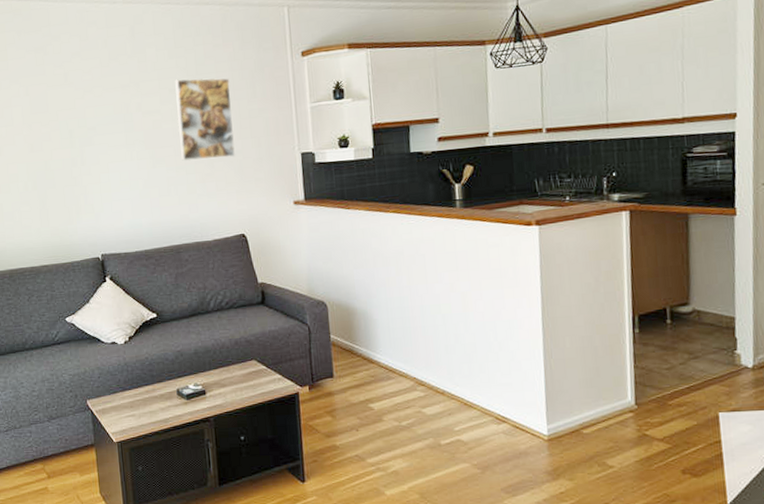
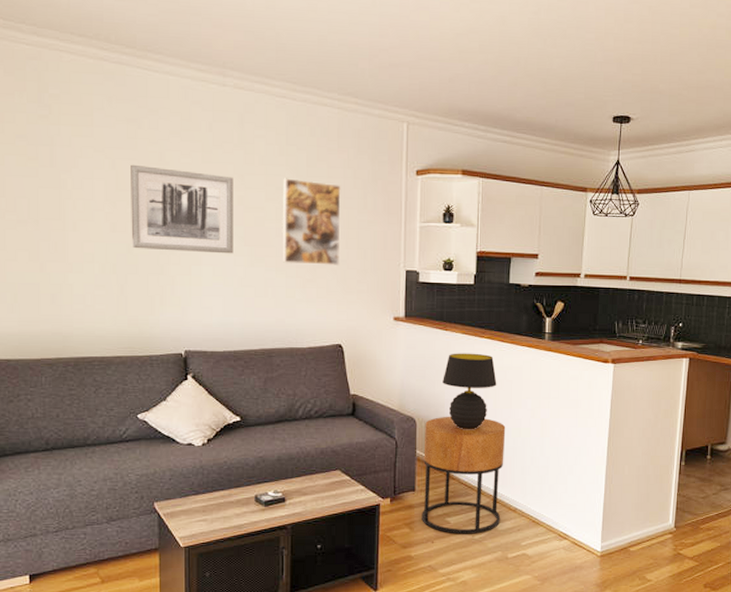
wall art: none [41,86,136,165] -> present [131,164,234,254]
side table: none [336,296,429,421] -> present [422,416,506,534]
table lamp: none [350,229,409,310] -> present [443,353,497,429]

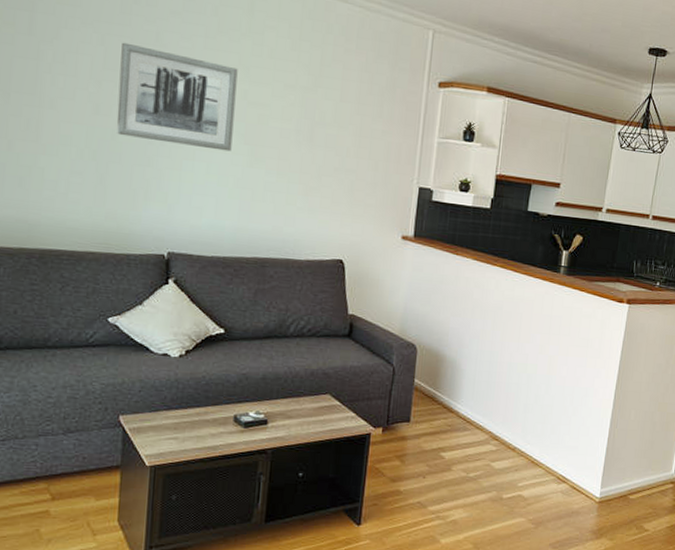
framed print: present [282,178,341,267] -> none [286,75,356,176]
side table: present [422,416,506,534] -> none [414,345,512,472]
table lamp: present [443,353,497,429] -> none [448,279,506,361]

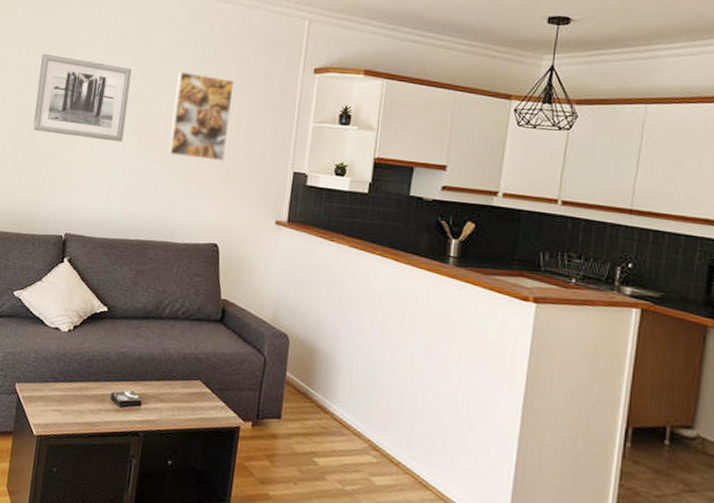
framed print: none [286,75,356,176] -> present [168,71,235,163]

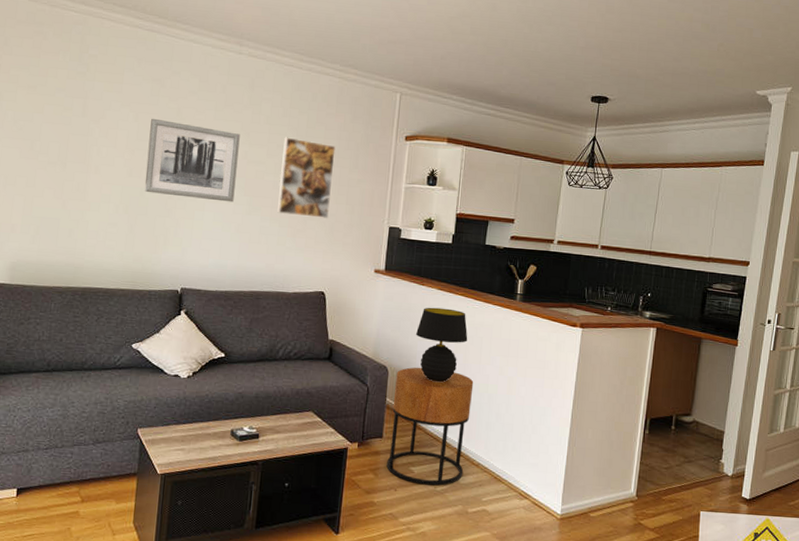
side table: none [285,337,394,484] -> present [386,367,474,486]
table lamp: none [323,267,387,358] -> present [416,307,468,382]

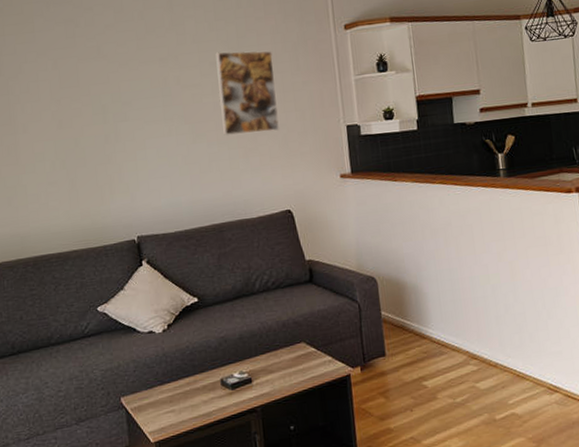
wall art: present [144,118,240,202] -> none [71,59,175,142]
side table: present [386,367,474,486] -> none [386,268,482,399]
table lamp: present [416,307,468,382] -> none [398,200,457,283]

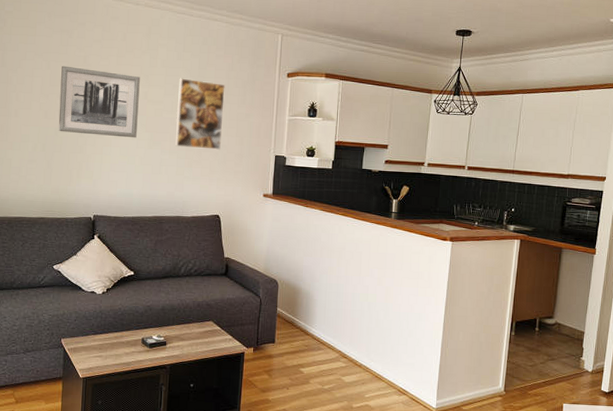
wall art: none [71,59,175,142] -> present [58,65,140,138]

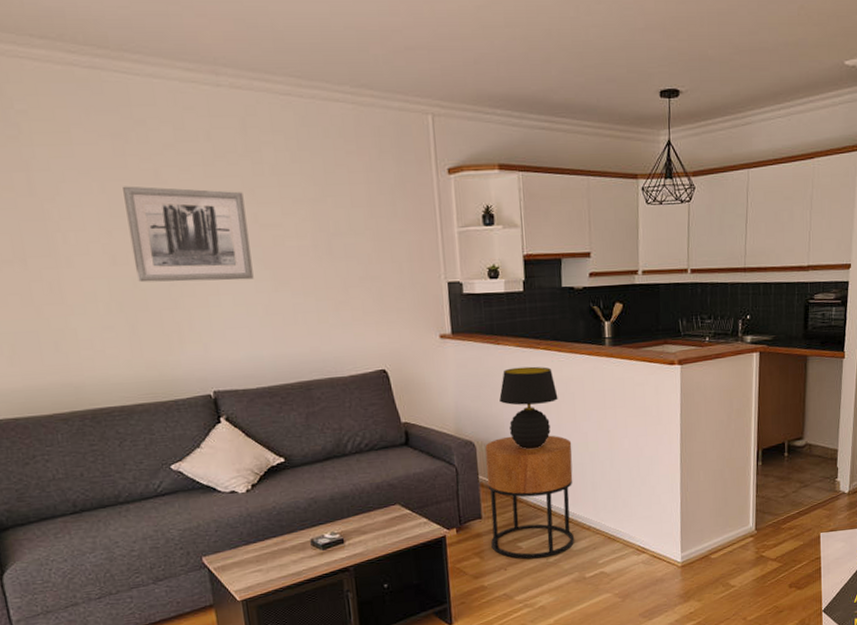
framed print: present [175,78,225,151] -> none [299,188,375,286]
side table: none [279,280,355,384] -> present [485,435,575,559]
table lamp: none [302,226,349,292] -> present [499,366,558,449]

